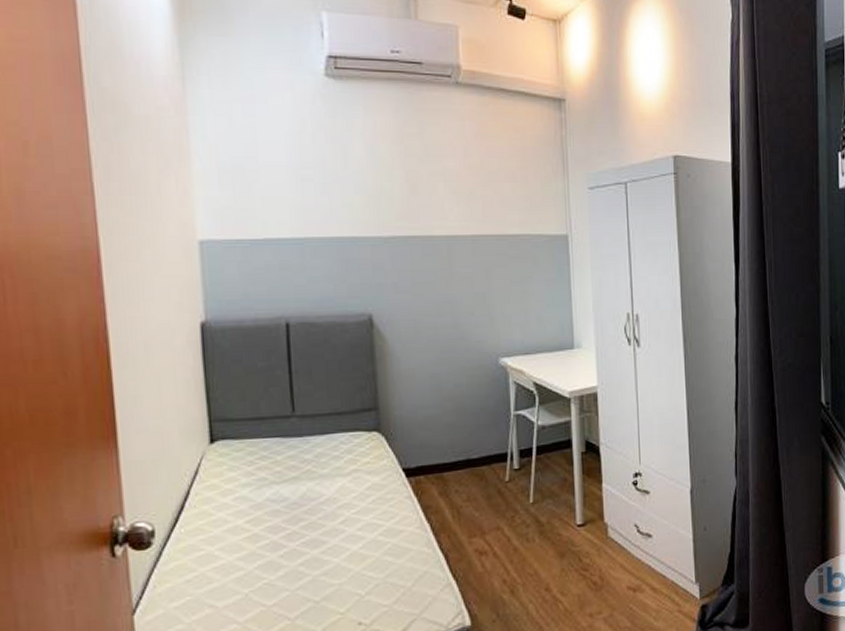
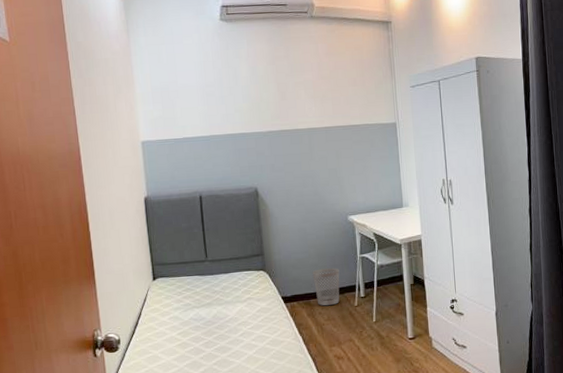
wastebasket: none [447,428,486,482] -> present [312,268,340,306]

